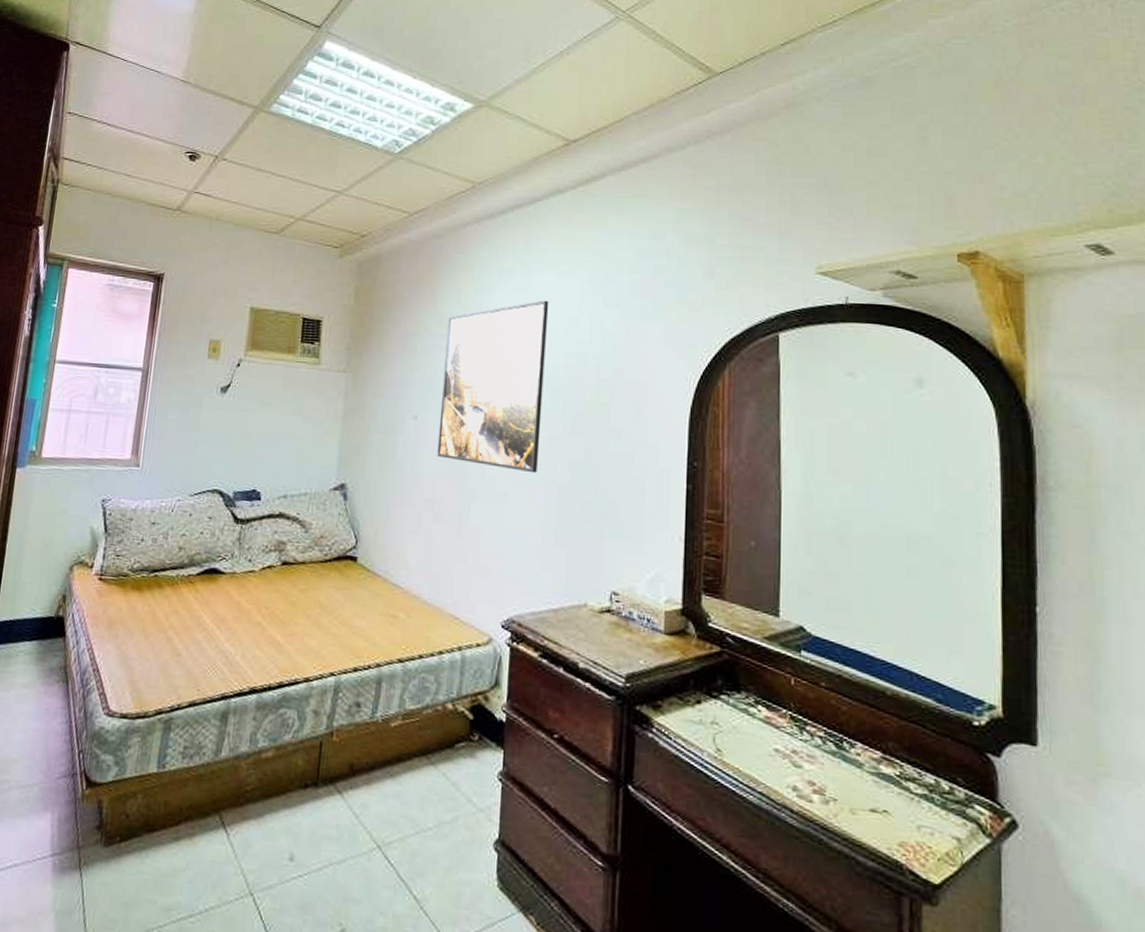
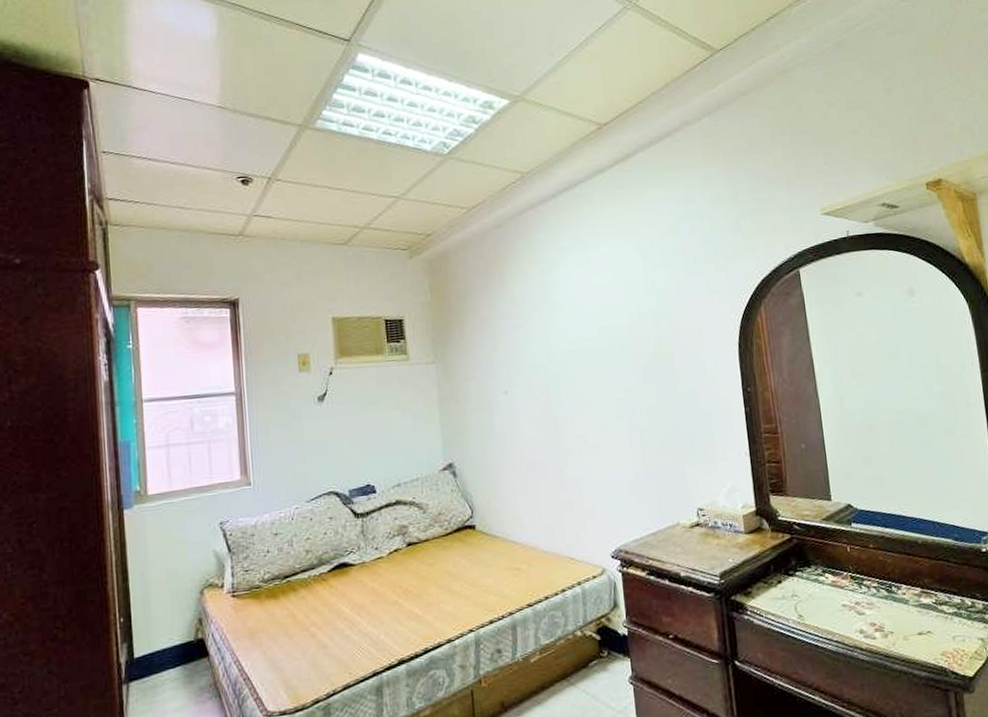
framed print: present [437,300,549,474] -> none [520,270,620,424]

